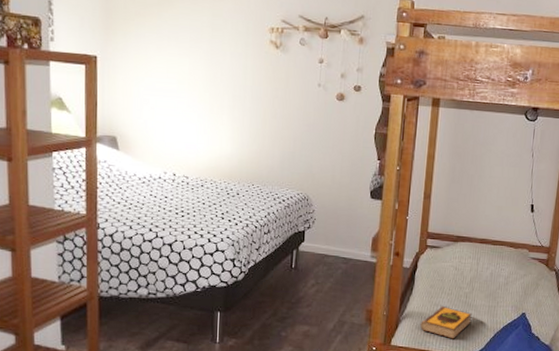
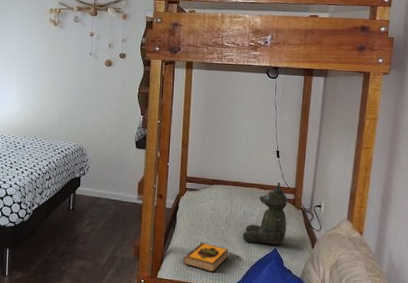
teddy bear: none [488,239,540,309] -> present [242,181,288,245]

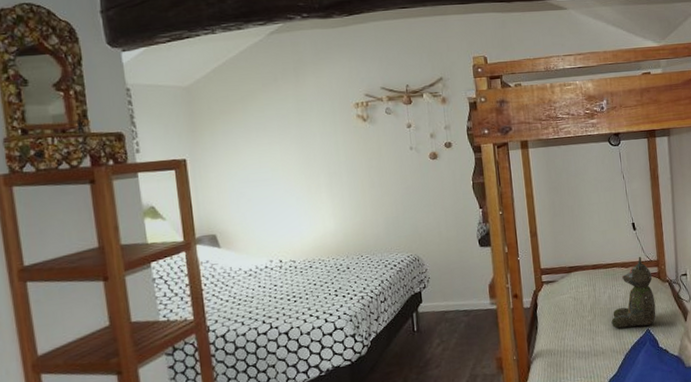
hardback book: present [183,243,229,273] -> none [551,338,600,370]

